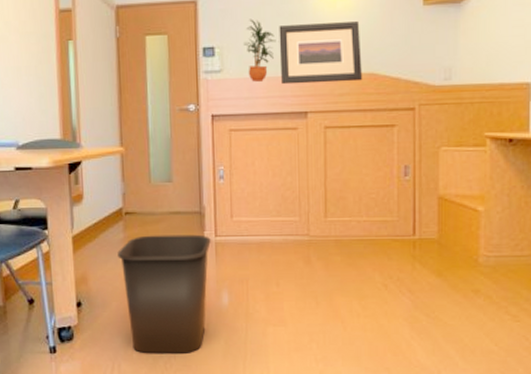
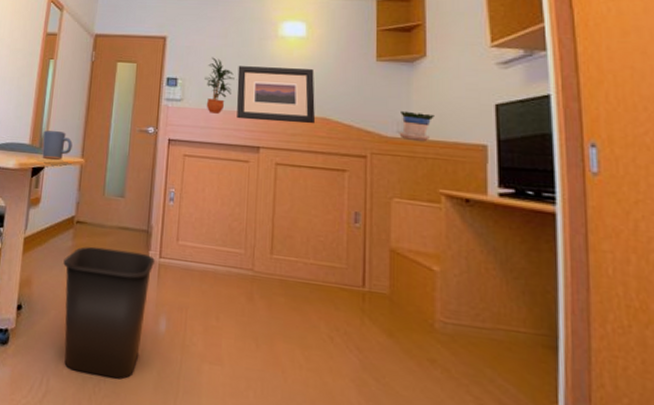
mug: none [74,120,109,153] -> present [42,130,73,161]
flowerpot: none [446,56,481,87] -> present [399,110,434,142]

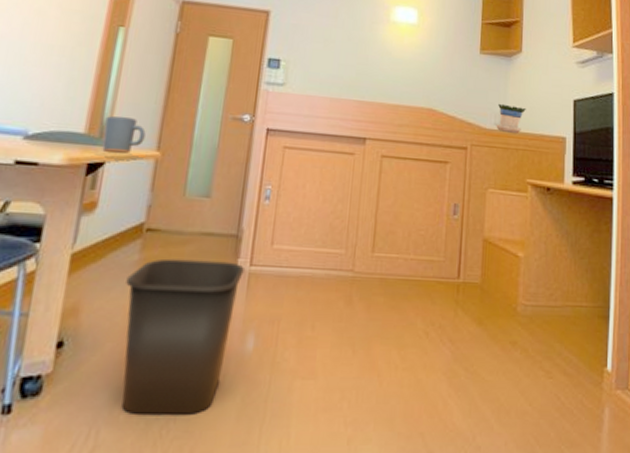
potted plant: present [205,57,235,114] -> none [311,38,344,101]
picture frame: present [236,66,315,124] -> none [344,50,423,115]

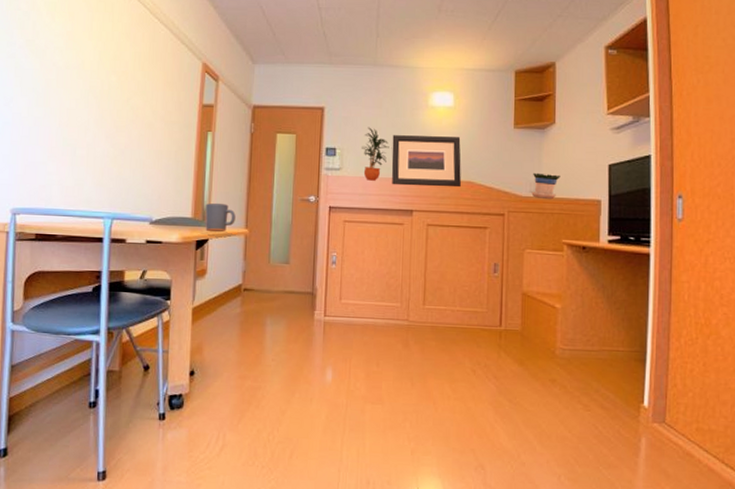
waste bin: present [121,258,244,416] -> none [233,311,320,426]
potted plant: none [311,38,344,101] -> present [362,127,389,181]
picture frame: none [344,50,423,115] -> present [391,135,461,188]

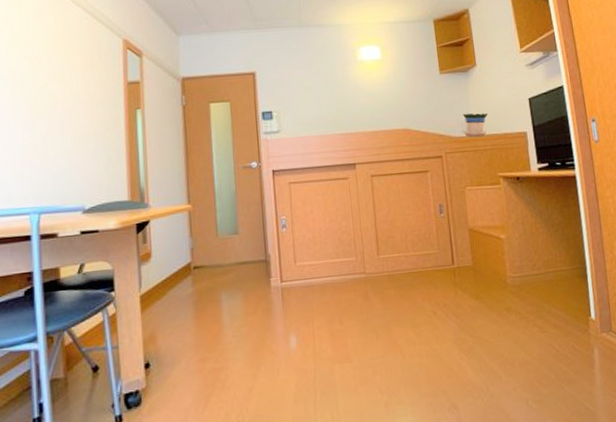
mug: present [205,202,236,233] -> none [142,181,177,213]
potted plant: present [362,127,389,181] -> none [298,87,325,140]
picture frame: present [391,135,461,188] -> none [326,88,398,141]

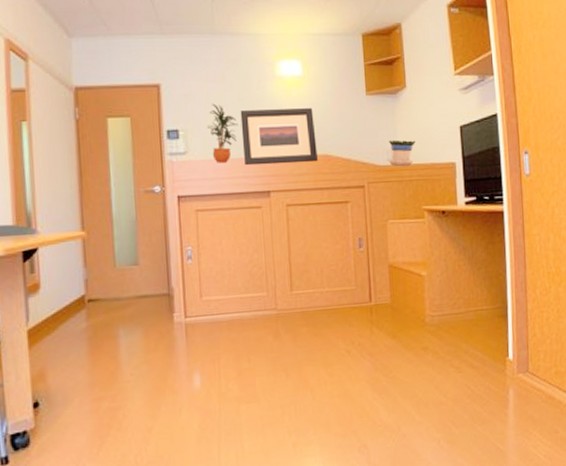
potted plant: none [298,87,325,140] -> present [207,103,238,163]
picture frame: none [326,88,398,141] -> present [240,108,318,166]

